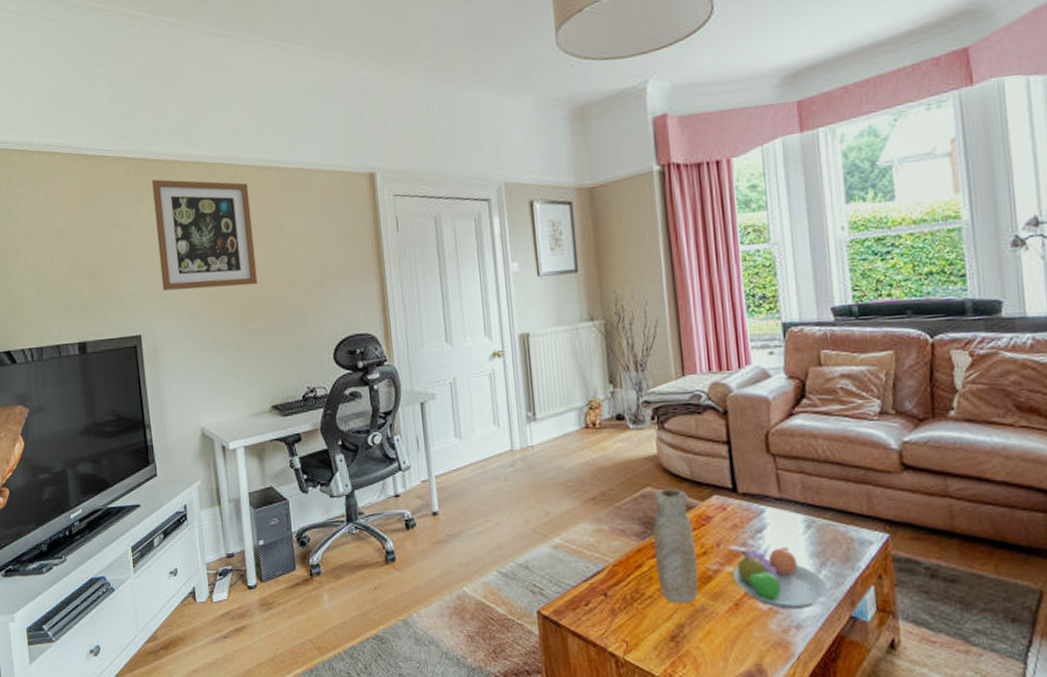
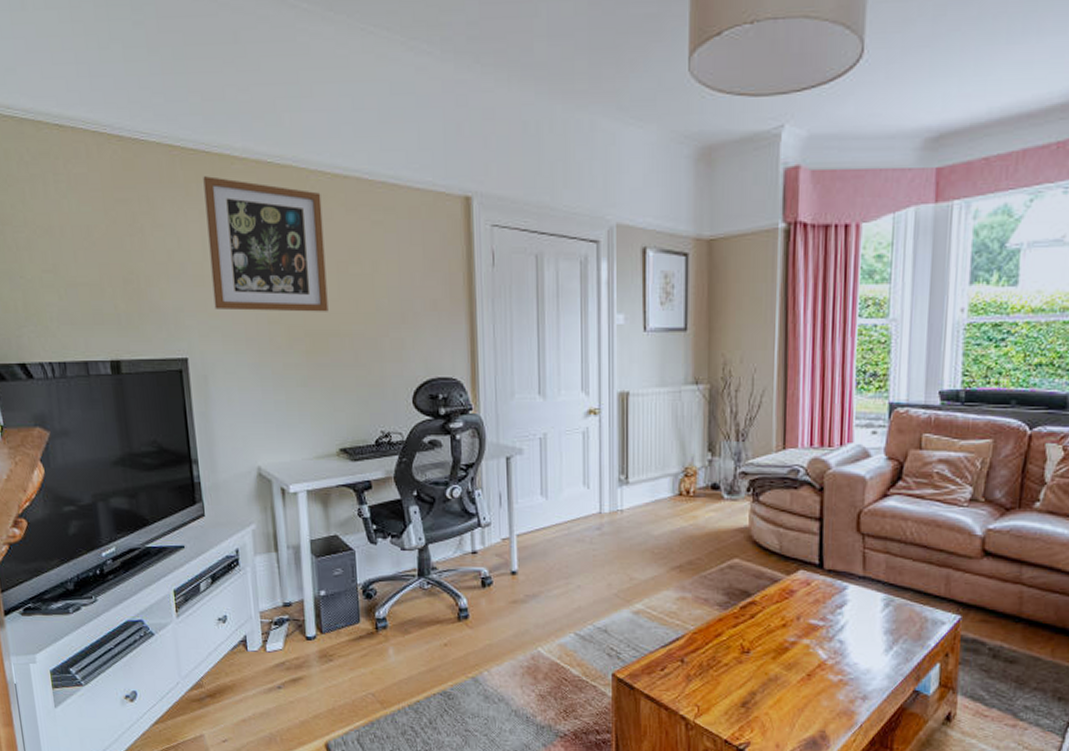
vase: present [652,489,699,604] -> none [735,561,776,673]
fruit bowl: present [733,547,829,609] -> none [808,623,898,682]

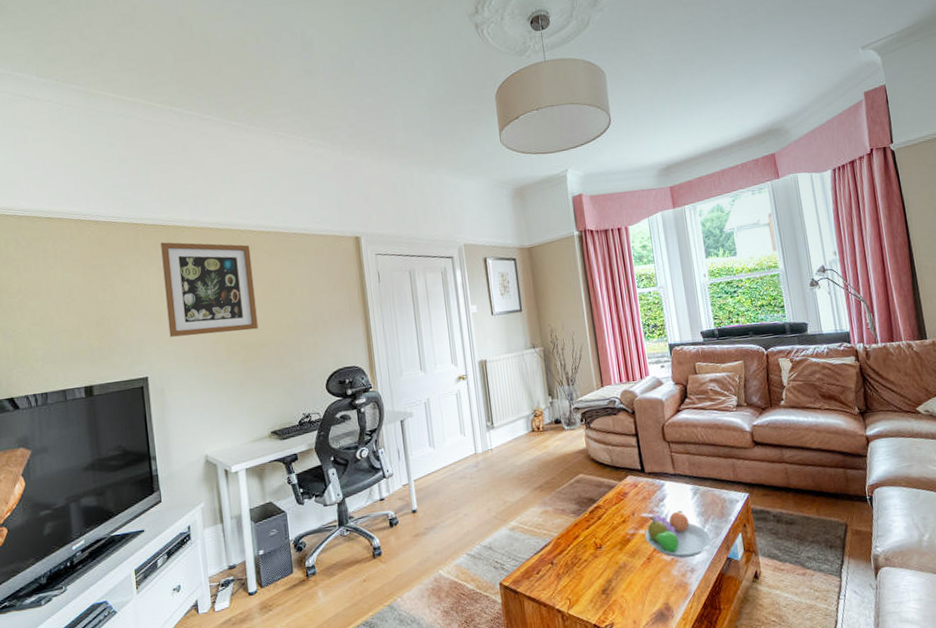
fruit bowl: none [808,623,898,682] -> present [644,510,712,558]

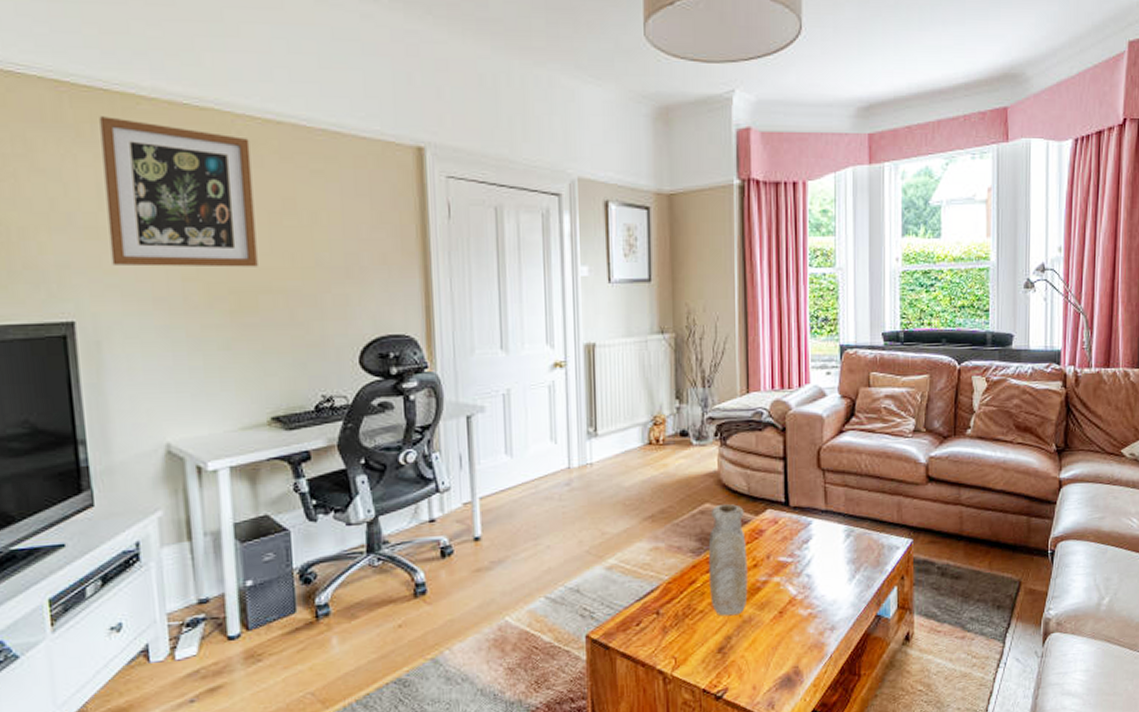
vase: none [584,473,621,564] -> present [708,504,748,617]
fruit bowl: present [644,510,712,558] -> none [779,556,861,613]

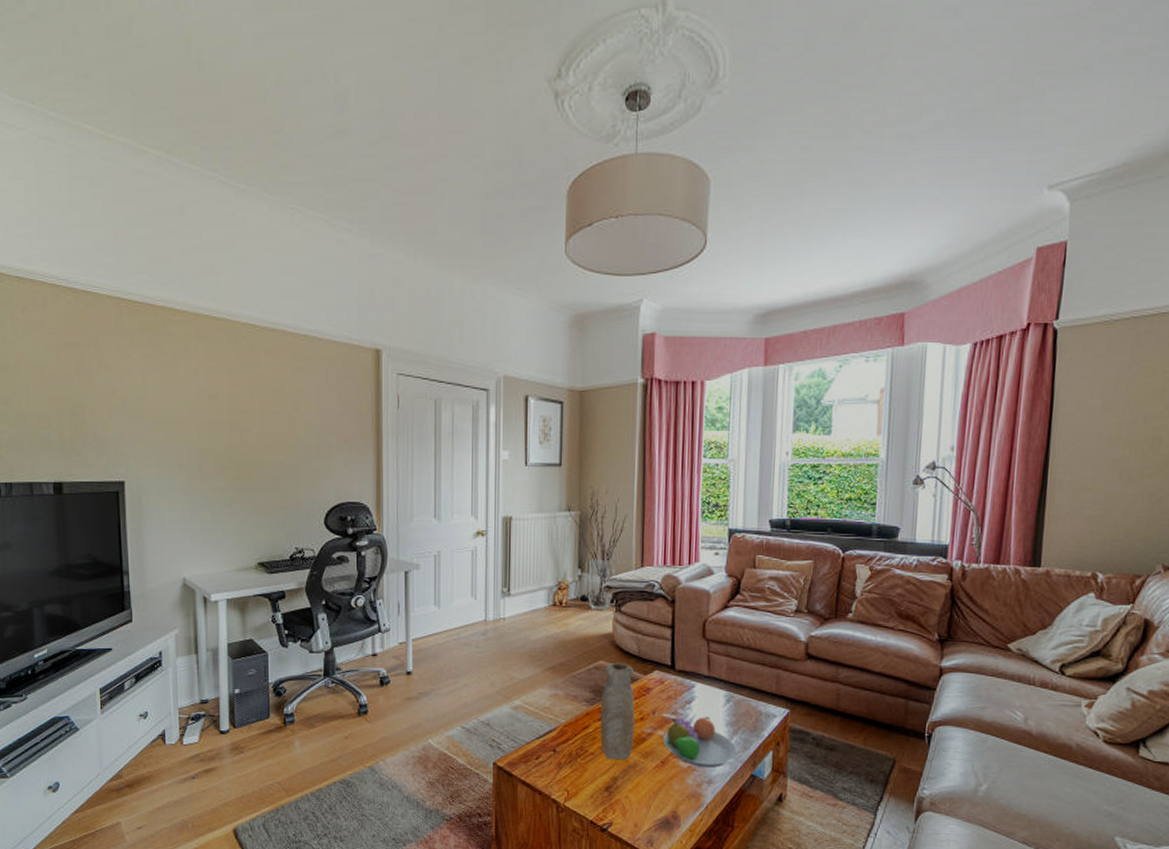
wall art: present [99,116,258,268] -> none [147,325,253,444]
fruit bowl: none [779,556,861,613] -> present [662,717,738,767]

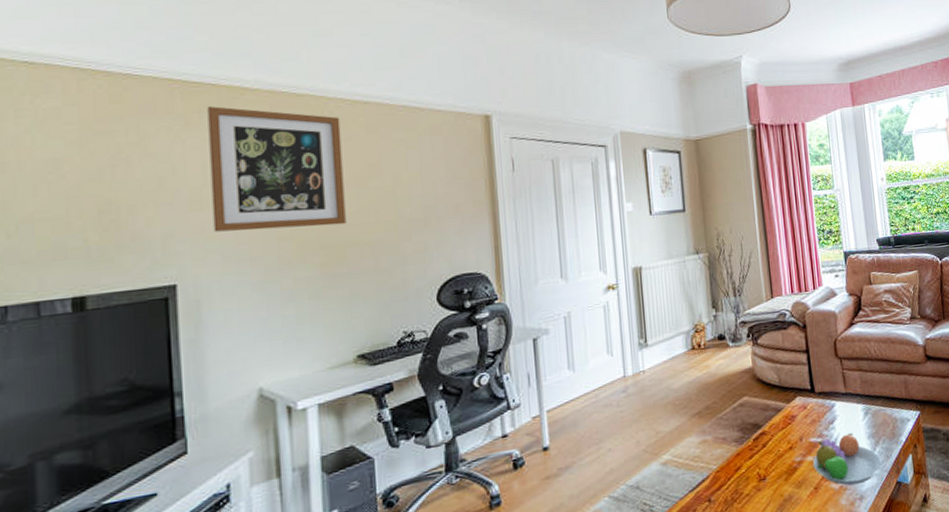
wall art: none [147,325,253,444] -> present [207,106,346,232]
vase: present [600,663,635,760] -> none [748,395,787,498]

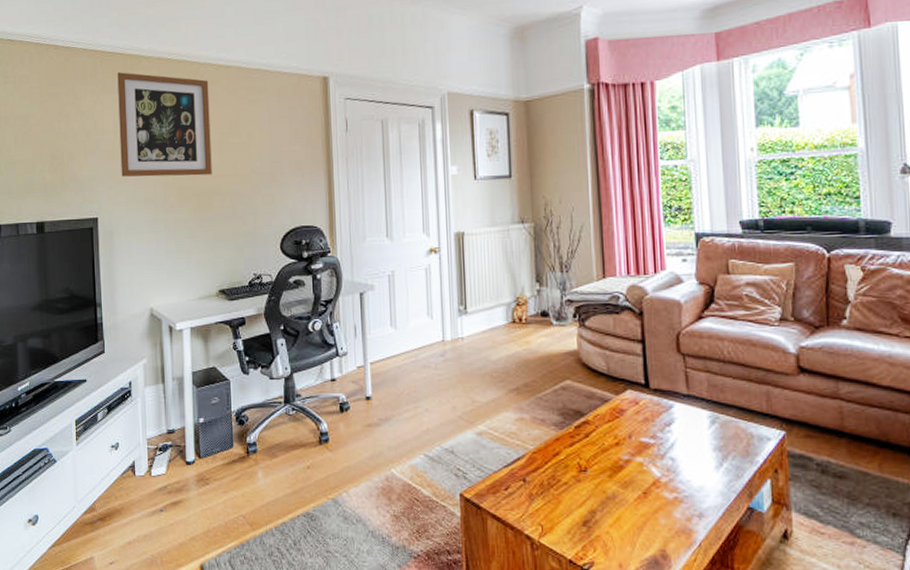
fruit bowl: present [812,433,882,485] -> none [642,441,730,499]

